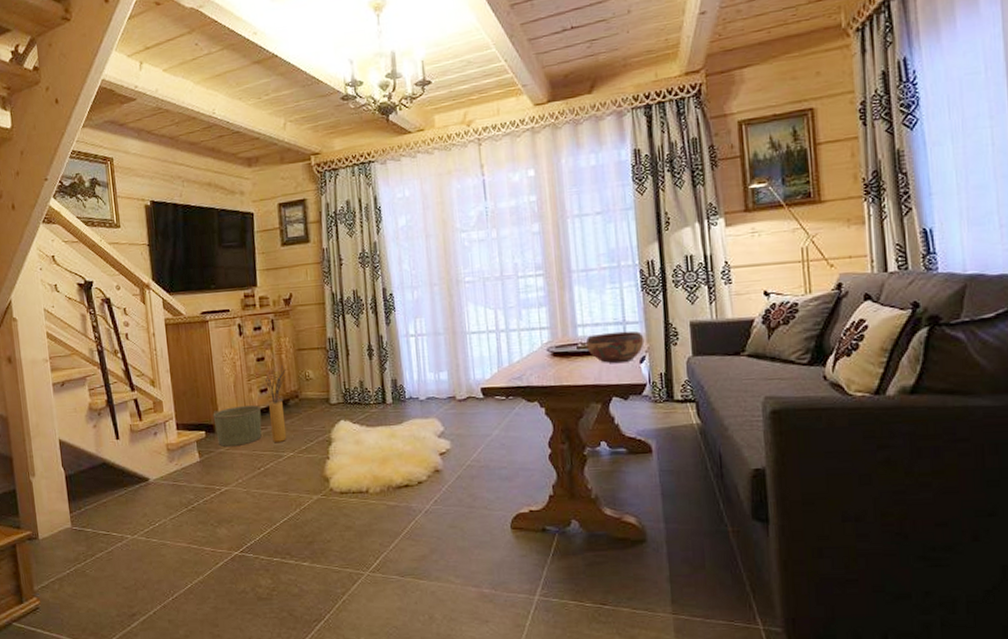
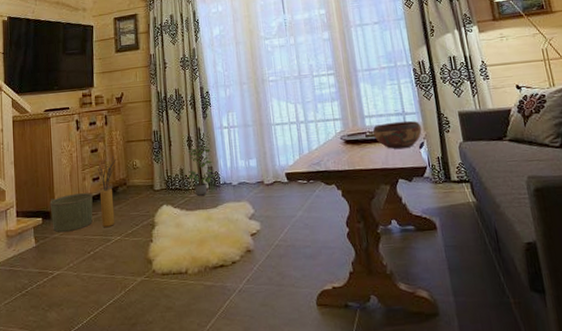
potted plant: none [368,356,401,411] -> present [187,146,216,196]

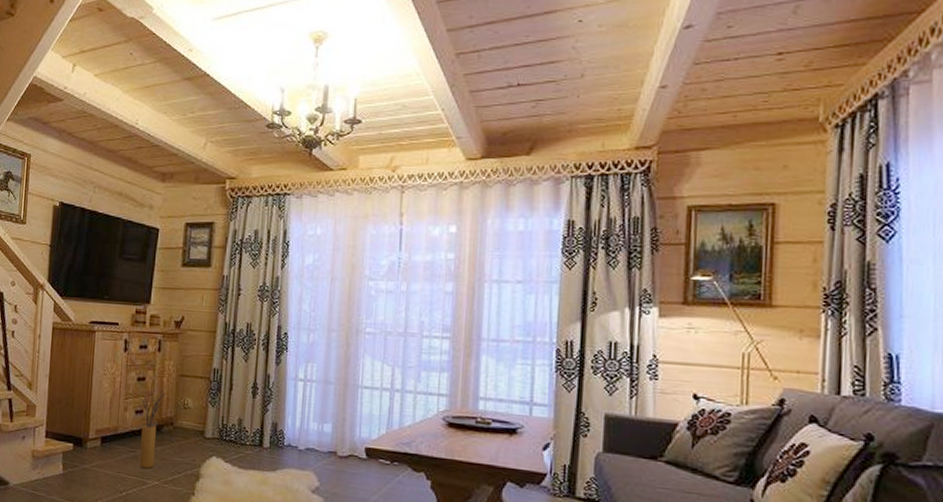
basket: present [50,193,93,232] -> none [83,423,133,465]
potted plant: present [187,146,216,196] -> none [247,397,281,455]
decorative bowl: present [372,120,422,149] -> none [485,410,551,446]

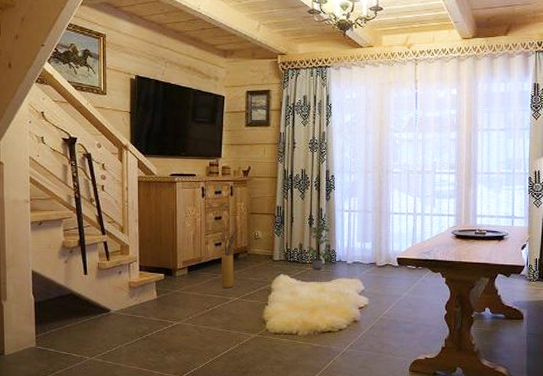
potted plant: none [247,397,281,455] -> present [307,225,333,270]

